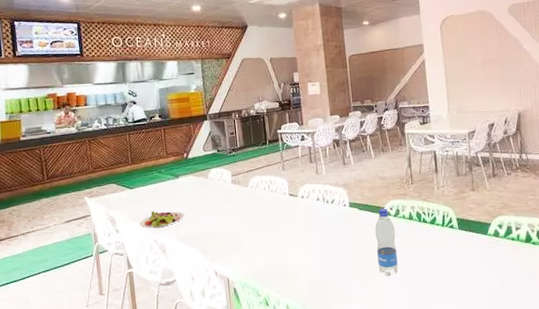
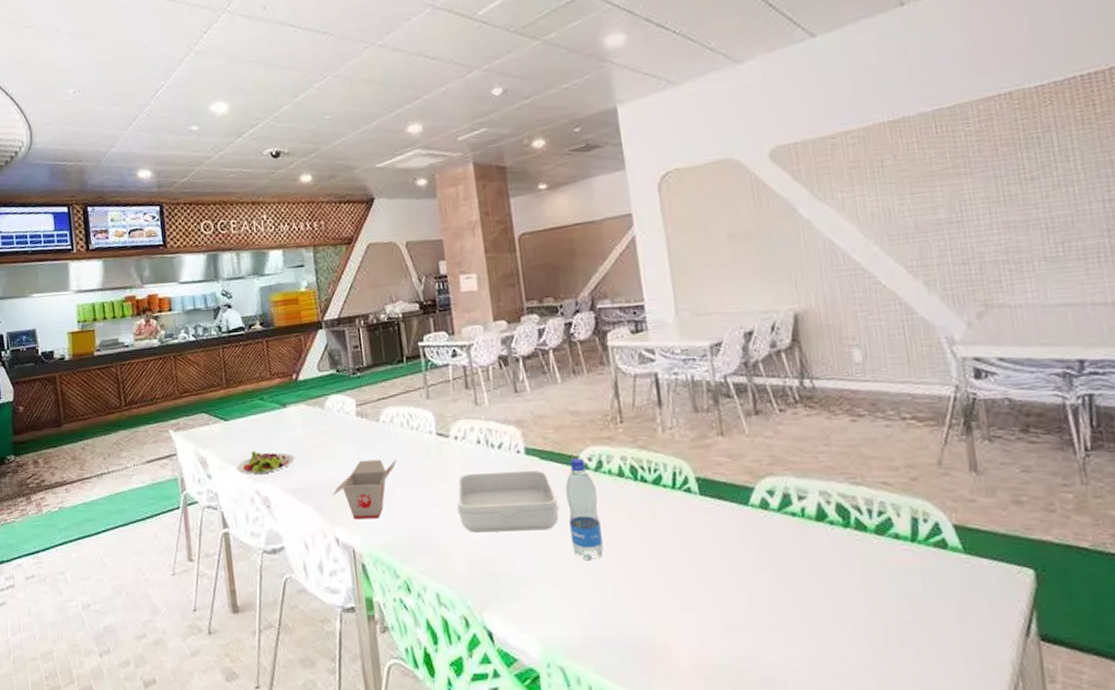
takeout container: none [213,214,261,257] -> present [333,459,397,520]
baking dish: none [302,217,371,262] -> present [457,470,560,533]

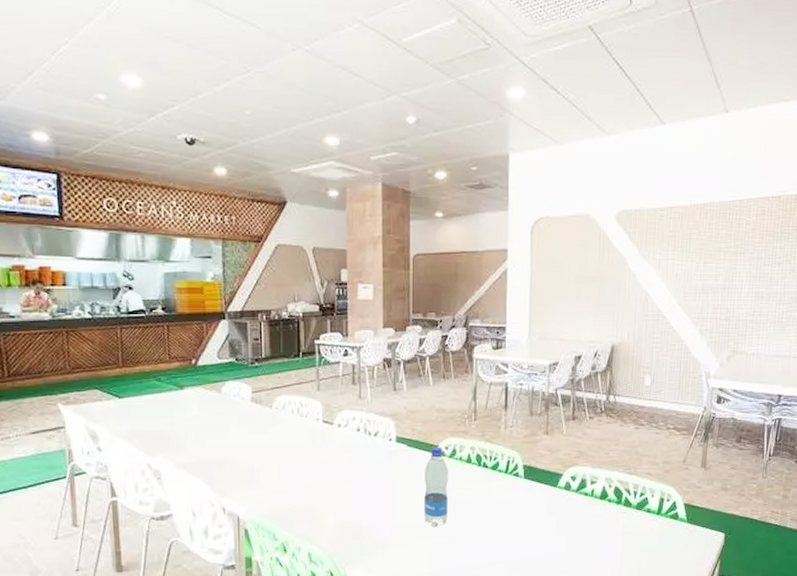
salad plate: present [237,451,295,475] -> none [129,428,189,450]
takeout container: present [333,459,397,520] -> none [223,440,285,492]
baking dish: present [457,470,560,533] -> none [334,455,418,504]

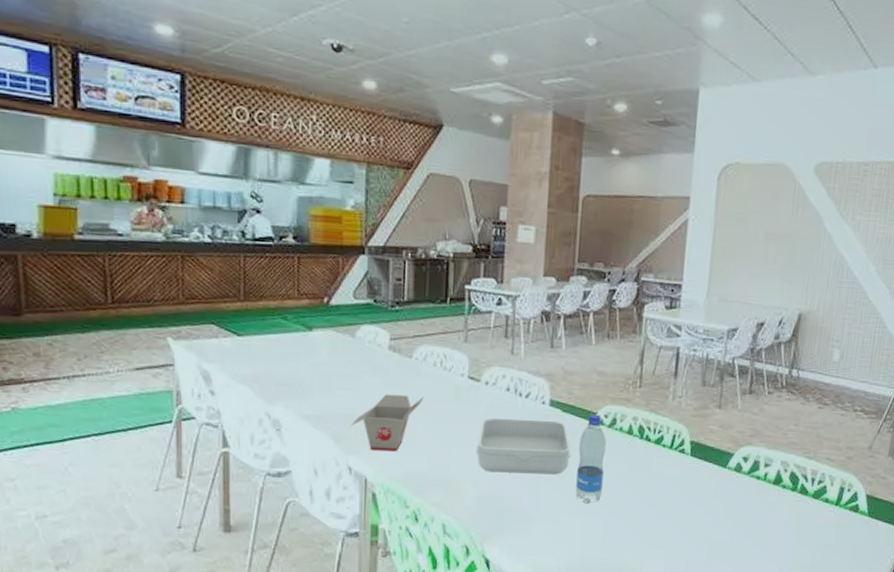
takeout container: none [223,440,285,492] -> present [352,394,424,452]
baking dish: none [334,455,418,504] -> present [477,417,572,475]

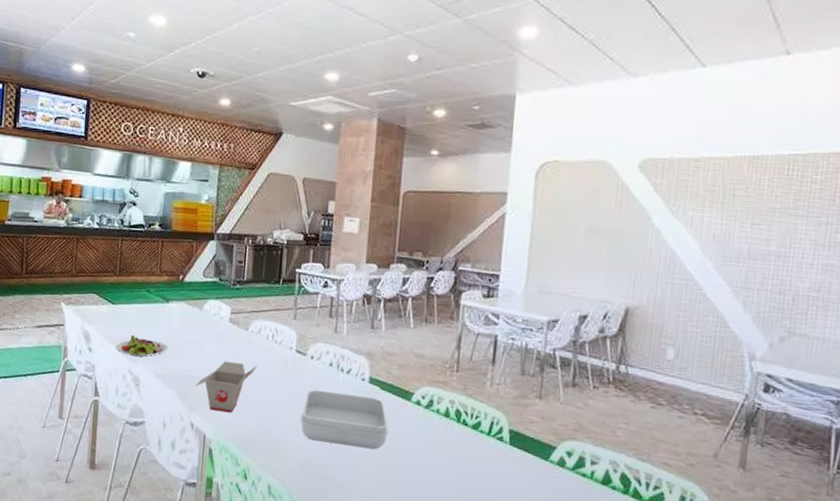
salad plate: none [246,372,315,397] -> present [115,335,169,357]
bottle: present [575,414,606,504] -> none [392,394,423,482]

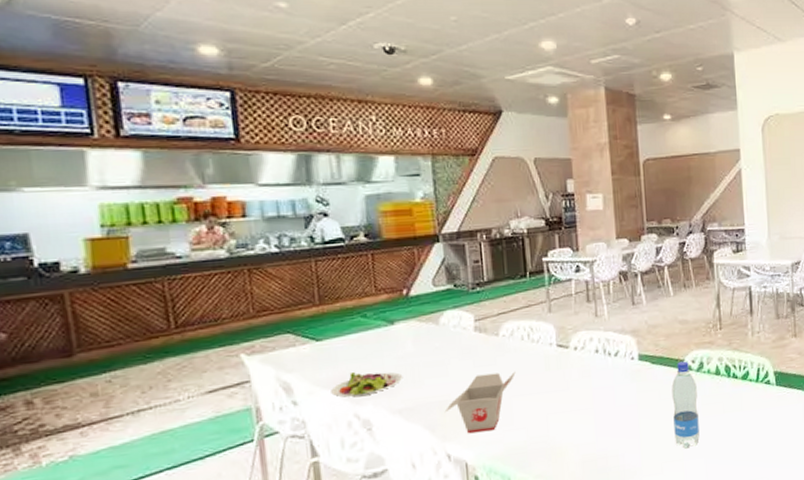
baking dish: present [301,389,389,450] -> none [574,373,666,435]
bottle: none [392,394,423,482] -> present [671,361,700,449]

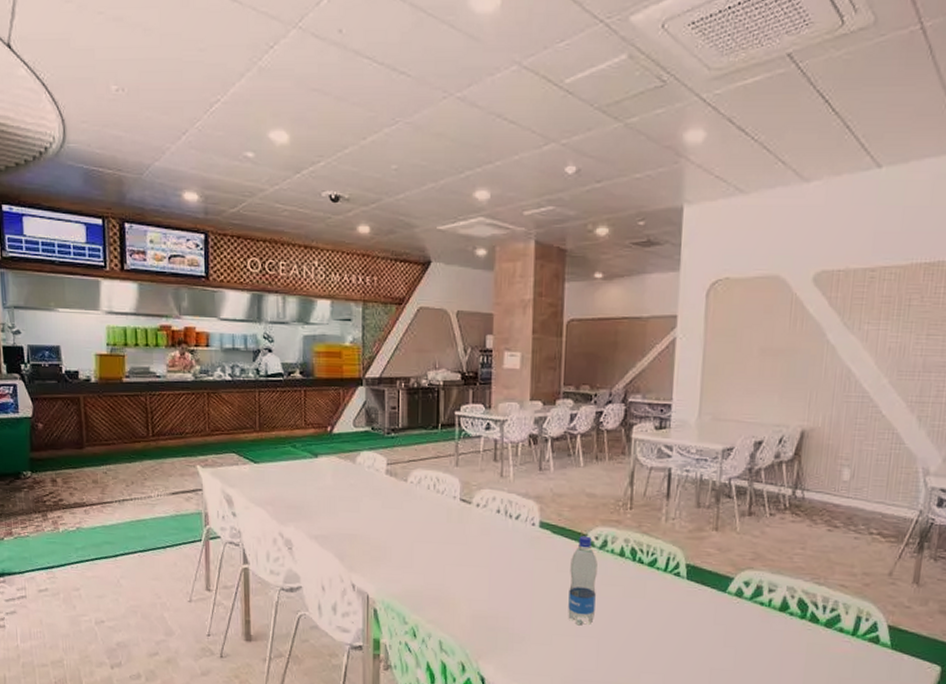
salad plate: present [331,372,403,398] -> none [262,496,321,518]
takeout container: present [445,372,516,434] -> none [354,516,419,570]

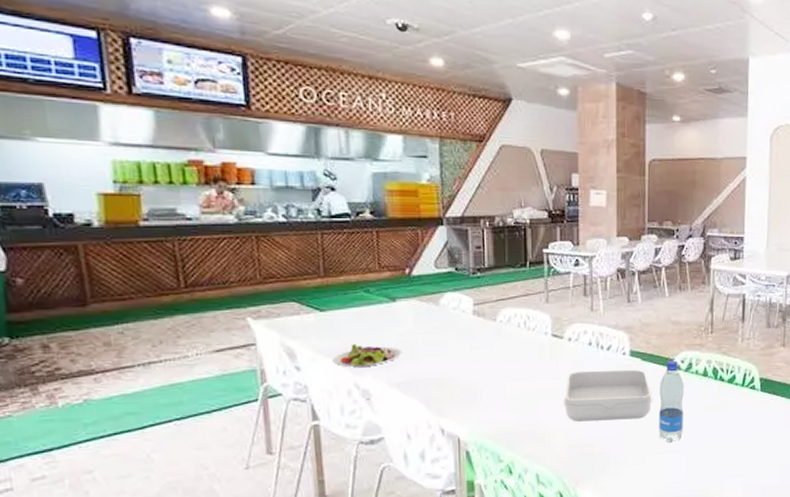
salad plate: none [262,496,321,518] -> present [333,344,402,368]
baking dish: none [470,538,563,596] -> present [564,369,653,422]

